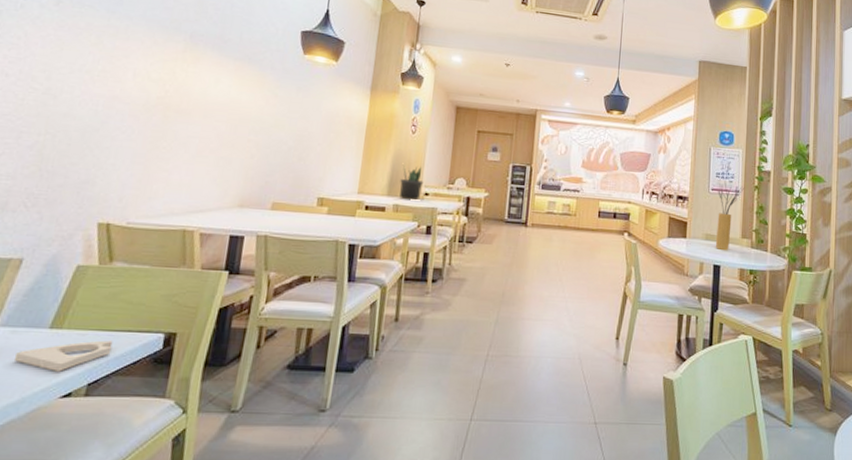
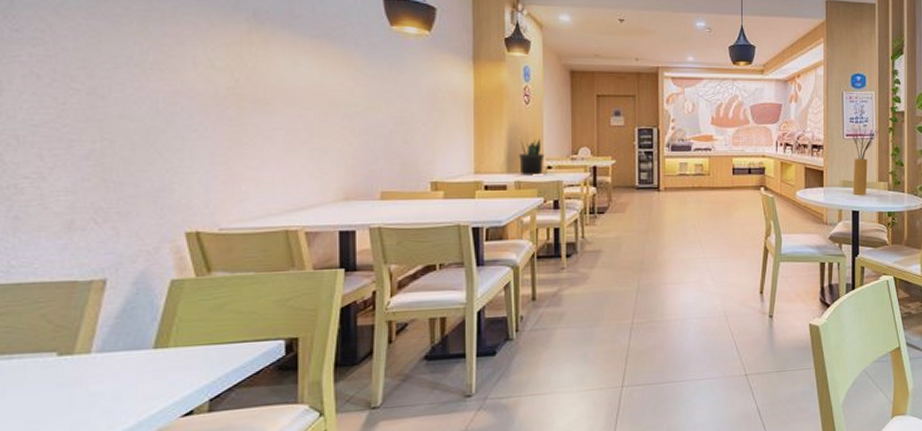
napkin holder: present [15,340,113,372] -> none [121,353,229,392]

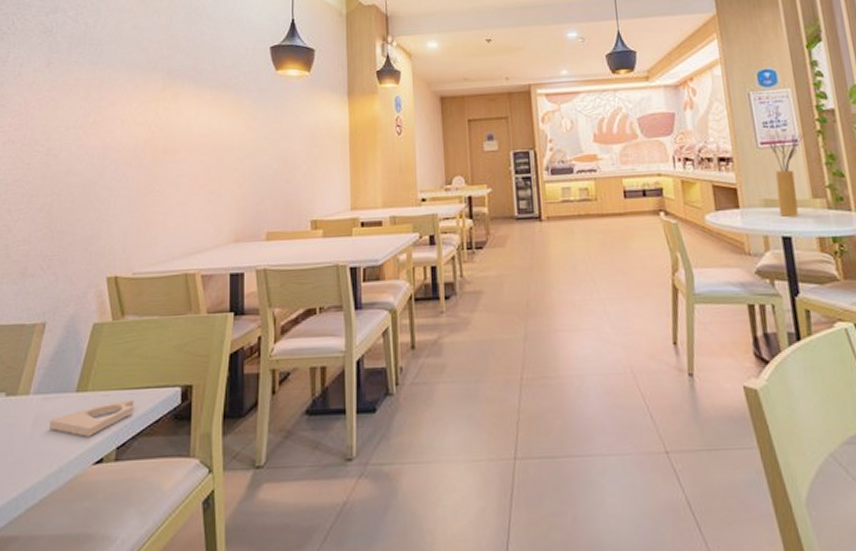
napkin holder: none [121,353,229,392] -> present [49,399,134,437]
planter: present [519,138,545,176] -> none [393,169,419,210]

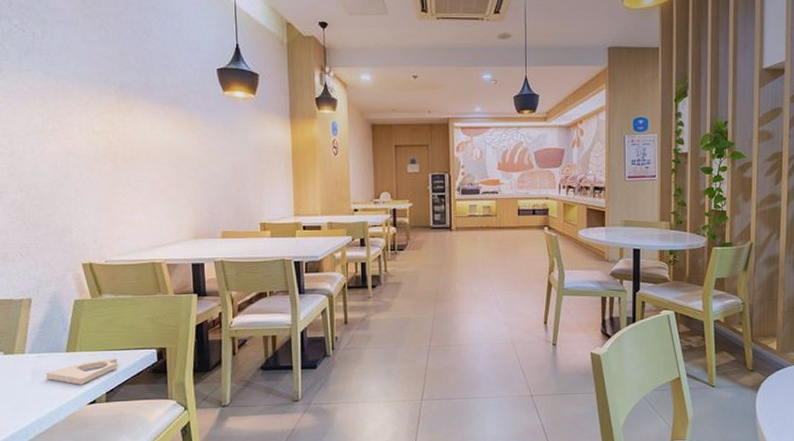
vase: present [769,133,803,218] -> none [634,169,660,235]

